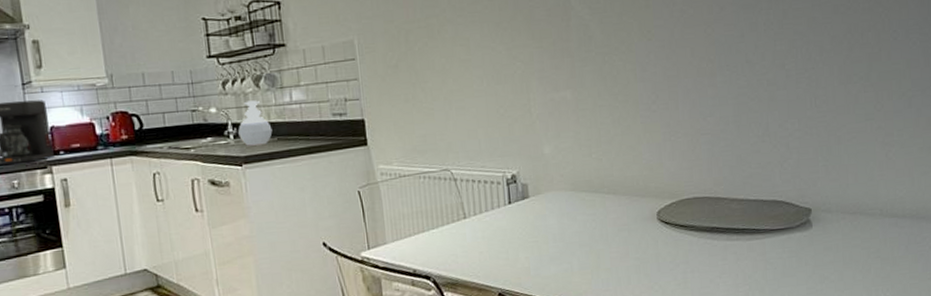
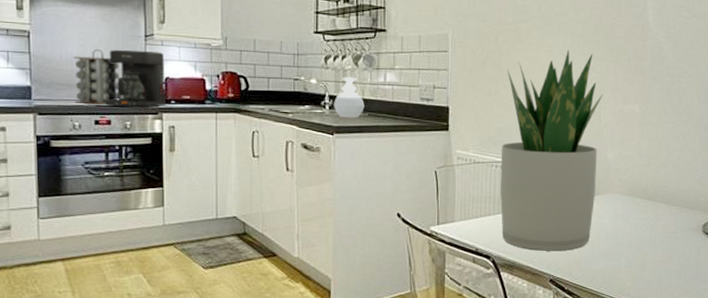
planter: none [422,40,537,264] -> present [500,49,603,251]

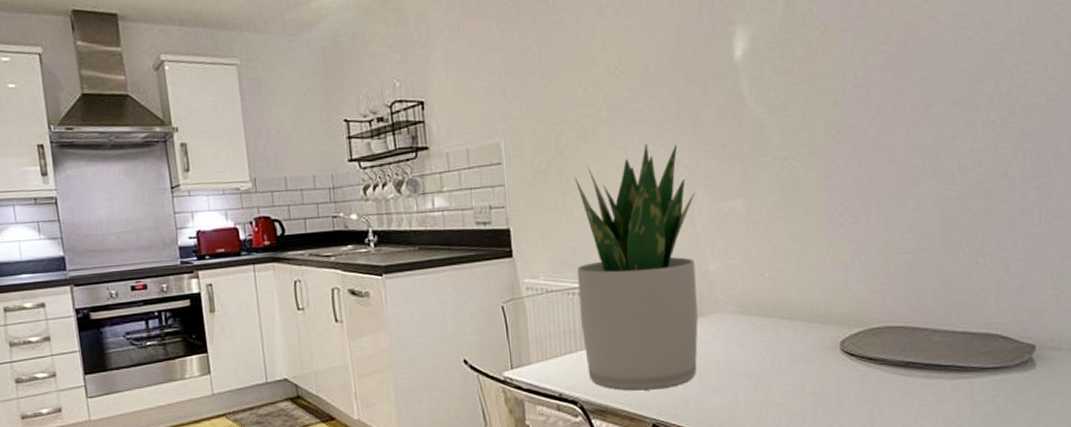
spice rack: present [73,48,120,106] -> none [102,207,152,271]
coffee maker: present [105,49,166,108] -> none [136,203,200,270]
soap dispenser: present [333,77,365,118] -> none [378,206,414,255]

